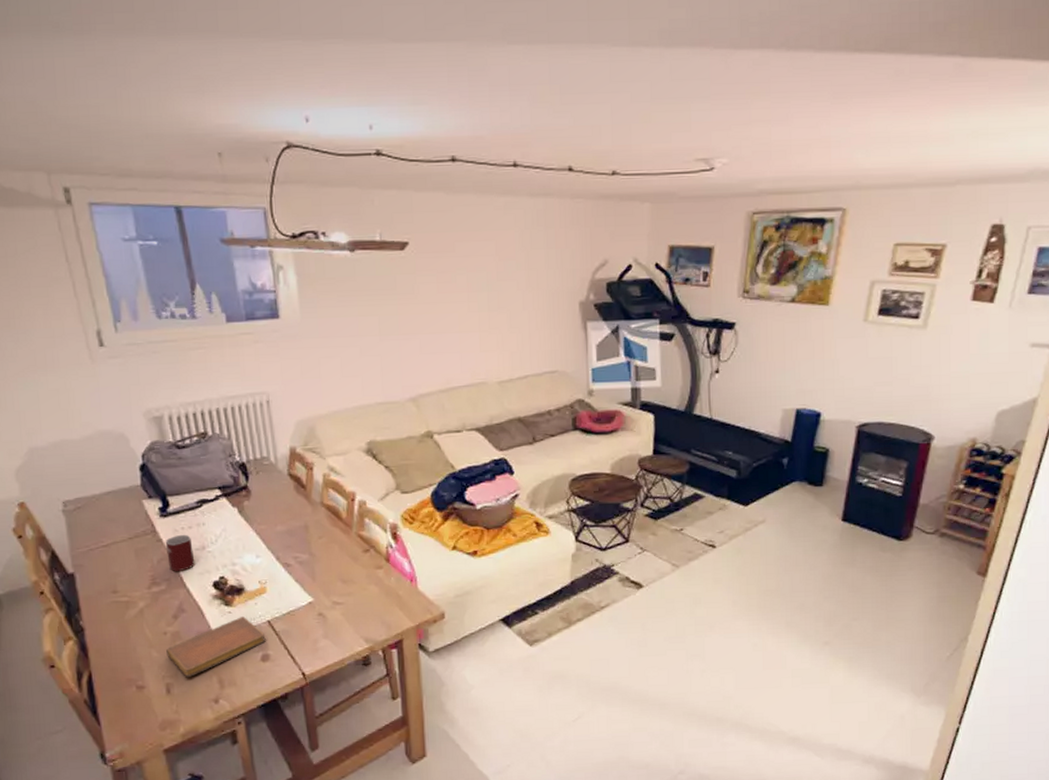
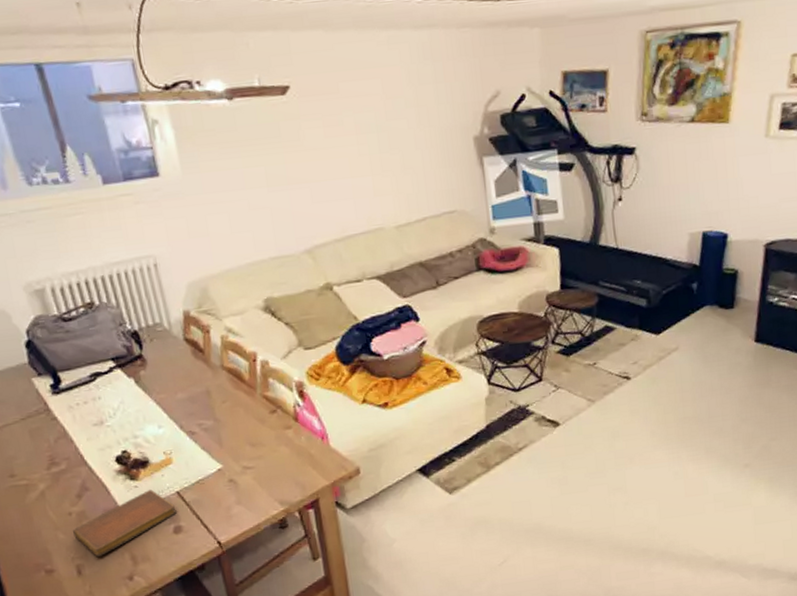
mug: present [165,534,195,572] -> none [60,410,95,450]

